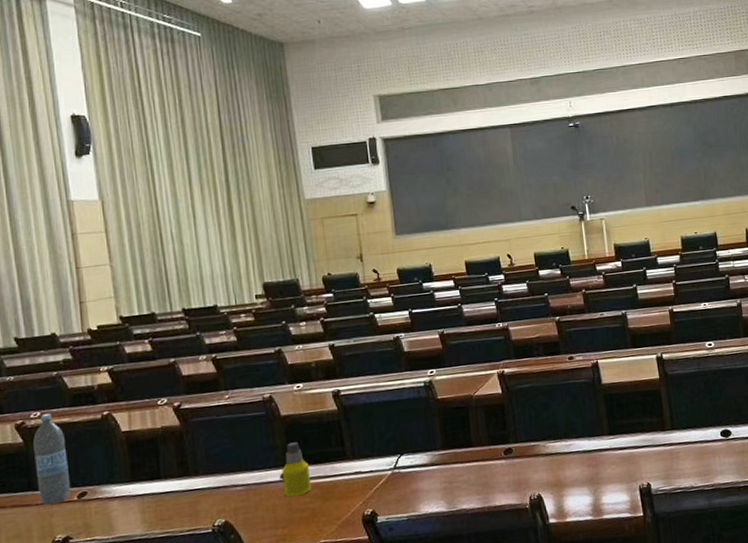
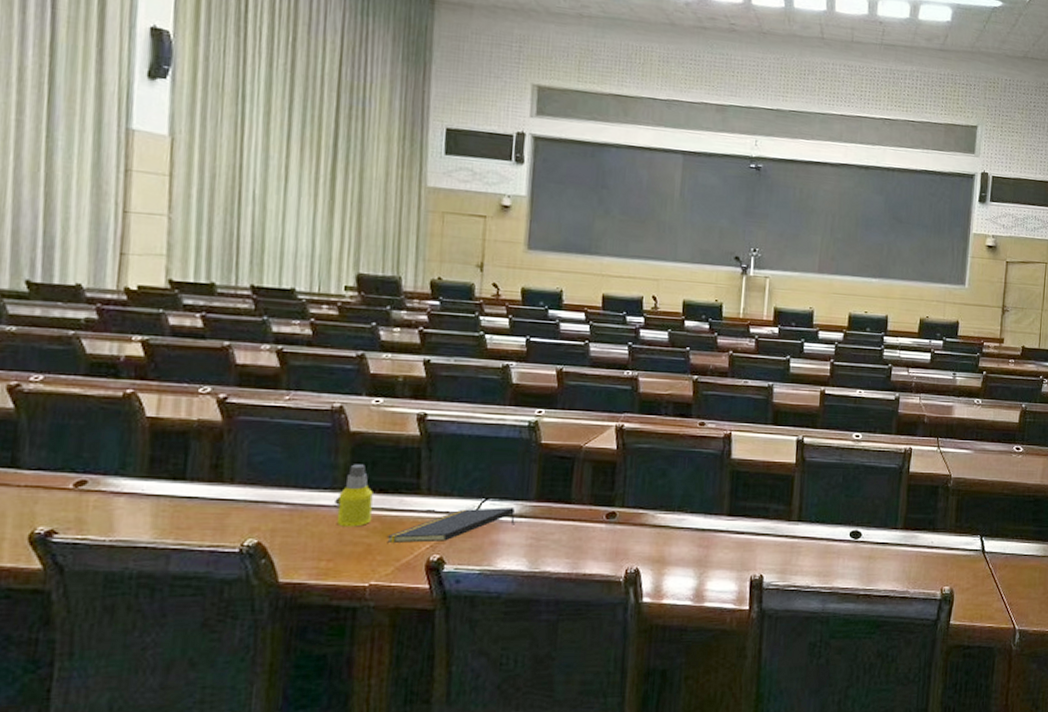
water bottle: present [33,414,71,506] -> none [23,379,71,491]
notepad: none [326,458,429,505] -> present [386,508,515,543]

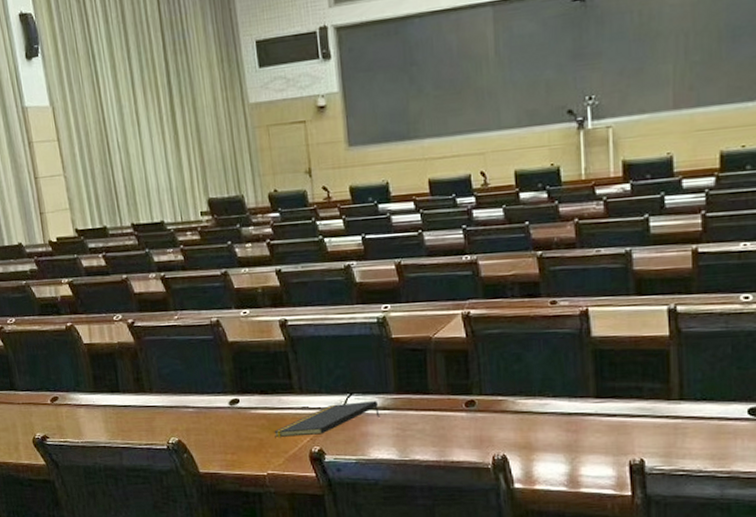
bottle: present [336,464,373,527] -> none [230,370,259,425]

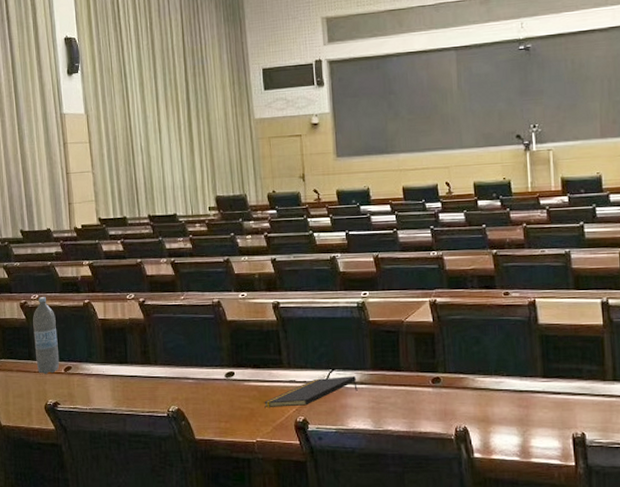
water bottle: none [11,321,45,407] -> present [33,297,60,375]

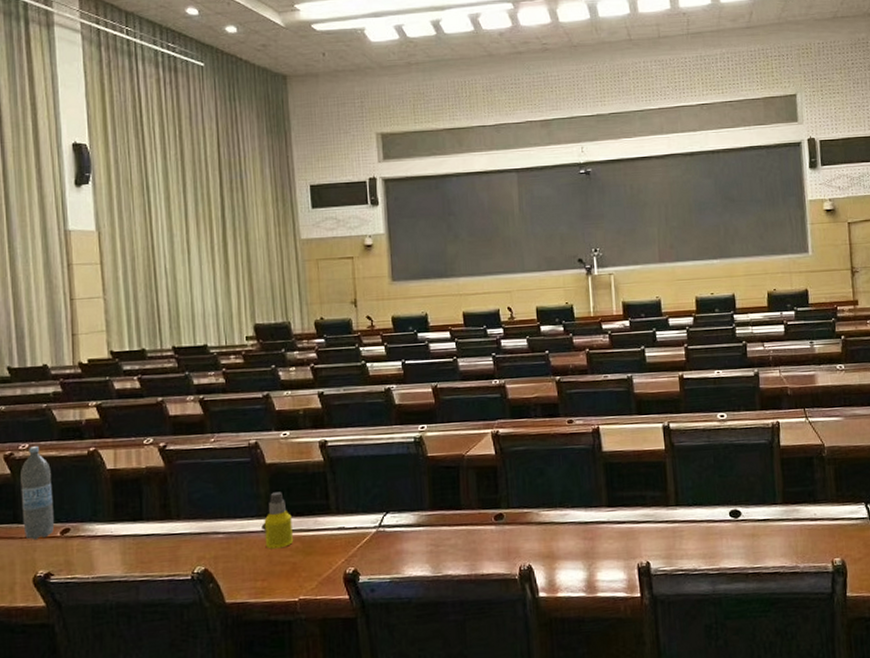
bottle: none [226,346,251,396] -> present [264,492,293,549]
notepad: present [263,376,358,407] -> none [307,518,415,560]

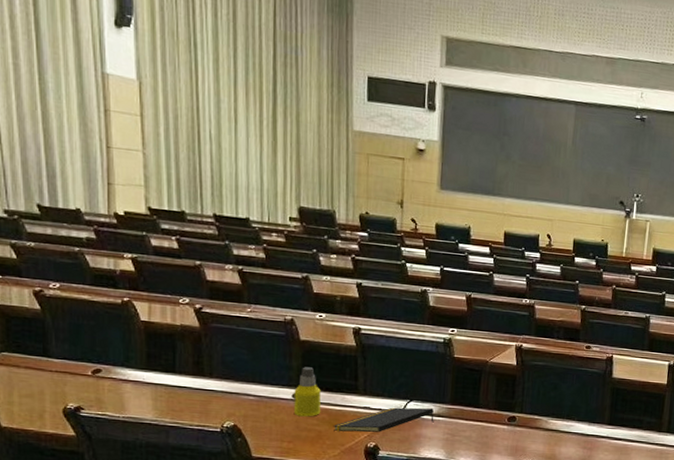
water bottle: present [21,446,55,541] -> none [51,287,86,376]
notepad: none [307,518,415,560] -> present [332,407,434,432]

